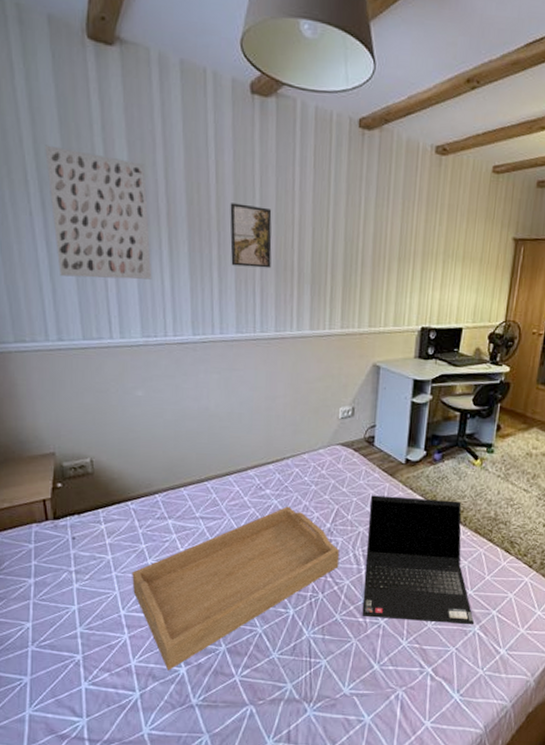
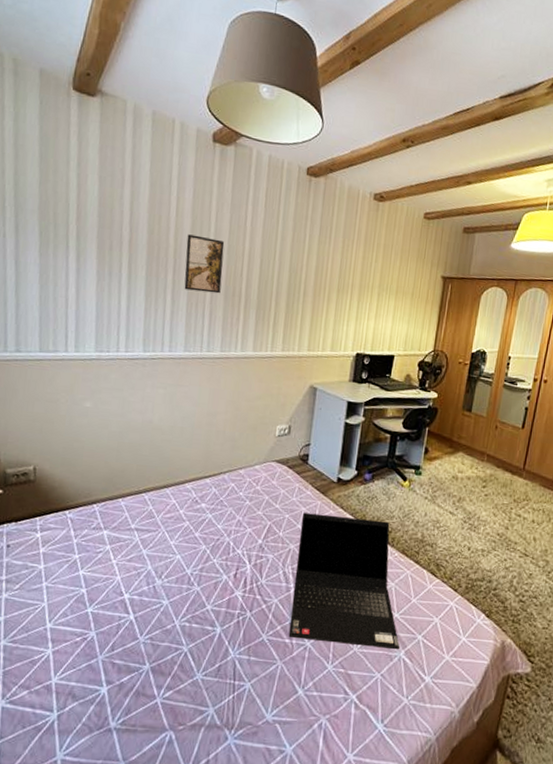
wall art: present [45,145,152,280] -> none [24,176,113,299]
serving tray: present [132,506,340,671] -> none [61,520,270,690]

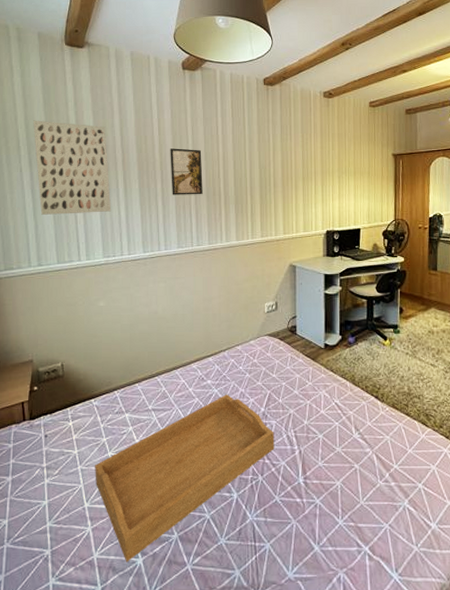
wall art: none [24,176,113,299] -> present [33,120,111,215]
serving tray: none [61,520,270,690] -> present [95,394,275,562]
laptop computer: present [288,512,400,650] -> none [297,378,404,500]

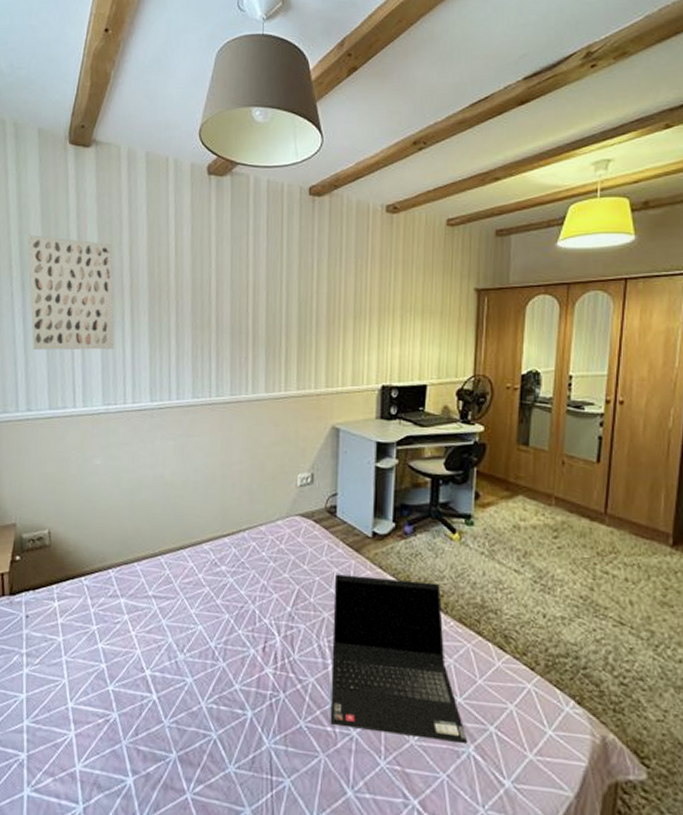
serving tray: present [95,394,275,562] -> none [81,585,303,780]
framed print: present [170,148,203,195] -> none [187,273,227,333]
laptop computer: none [297,378,404,500] -> present [330,574,468,745]

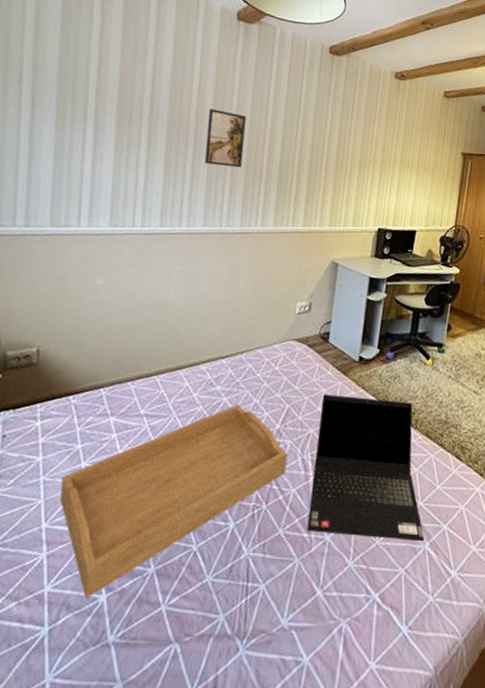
wall art: present [28,234,115,350] -> none [37,49,134,173]
serving tray: none [81,585,303,780] -> present [60,404,288,599]
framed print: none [187,273,227,333] -> present [204,109,247,168]

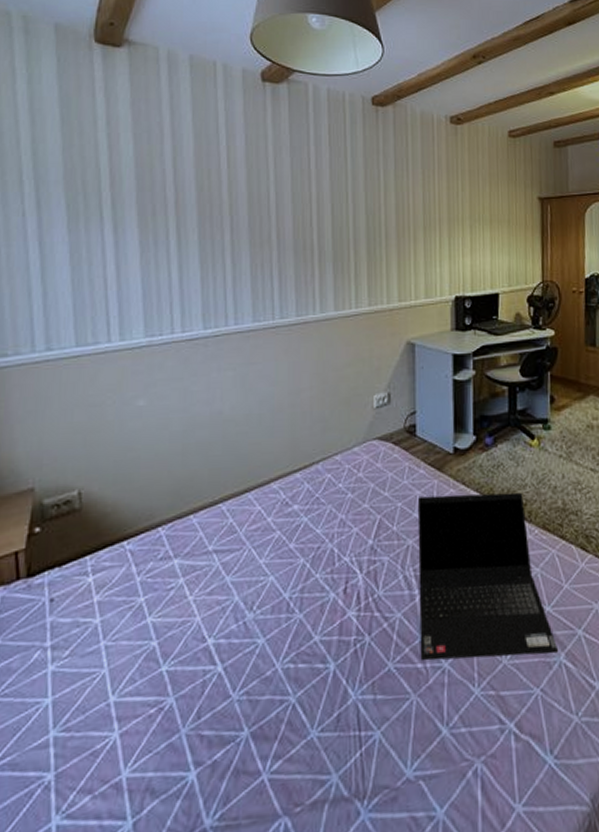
serving tray: present [60,404,288,599] -> none [126,523,387,780]
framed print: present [204,109,247,168] -> none [243,186,289,250]

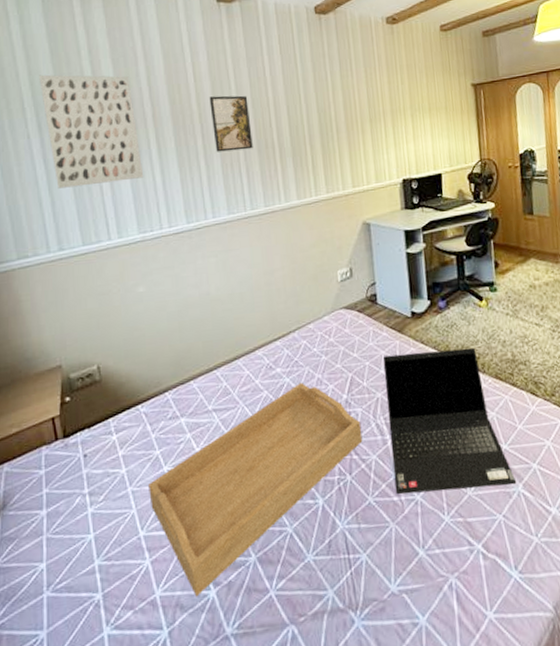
wall art: none [44,144,158,277] -> present [39,74,144,189]
serving tray: none [126,523,387,780] -> present [148,382,363,597]
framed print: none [243,186,289,250] -> present [209,95,253,152]

